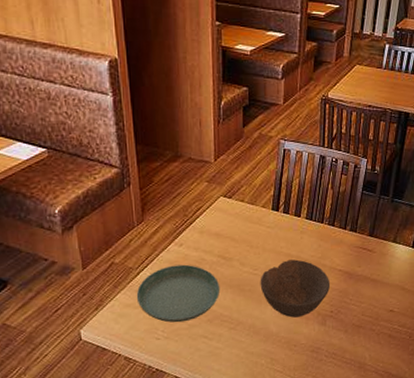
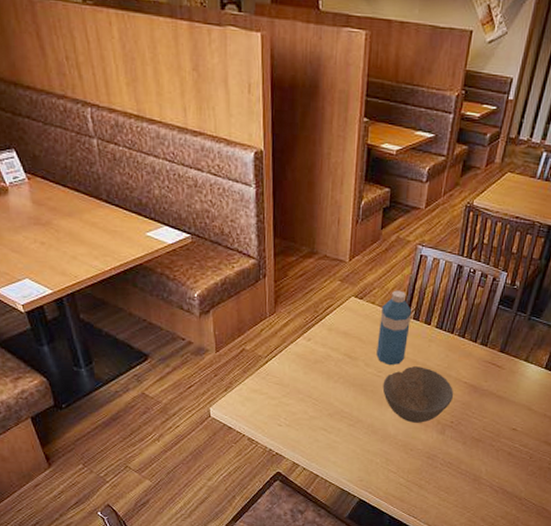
saucer: present [136,264,221,323] -> none [263,358,344,413]
water bottle: none [250,185,282,262] -> present [376,290,412,366]

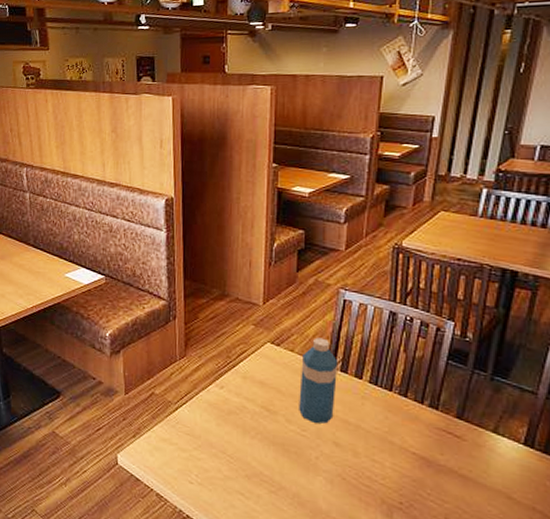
bowl: present [382,366,454,423] -> none [308,427,400,500]

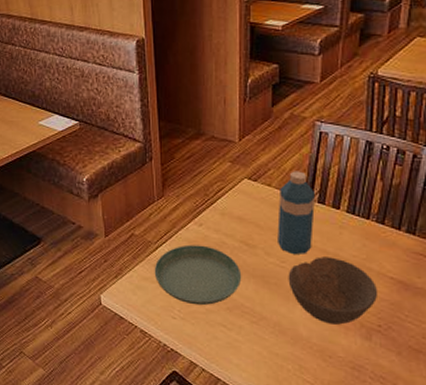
saucer: none [173,407,262,471] -> present [154,244,242,306]
bowl: none [308,427,400,500] -> present [288,257,379,325]

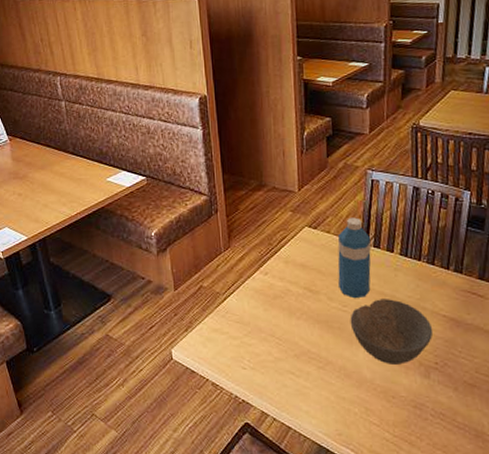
saucer: present [154,244,242,306] -> none [223,294,307,354]

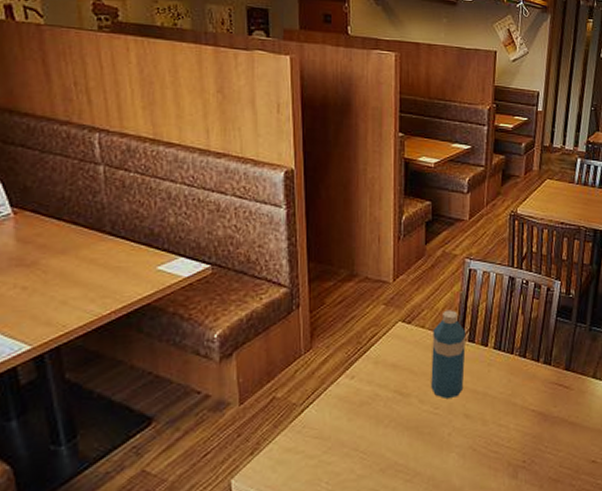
bowl: present [350,299,434,365] -> none [441,397,523,469]

